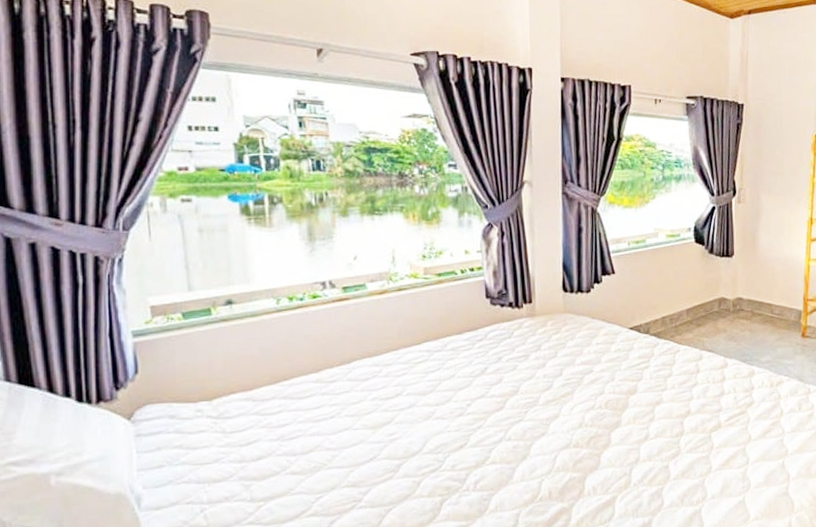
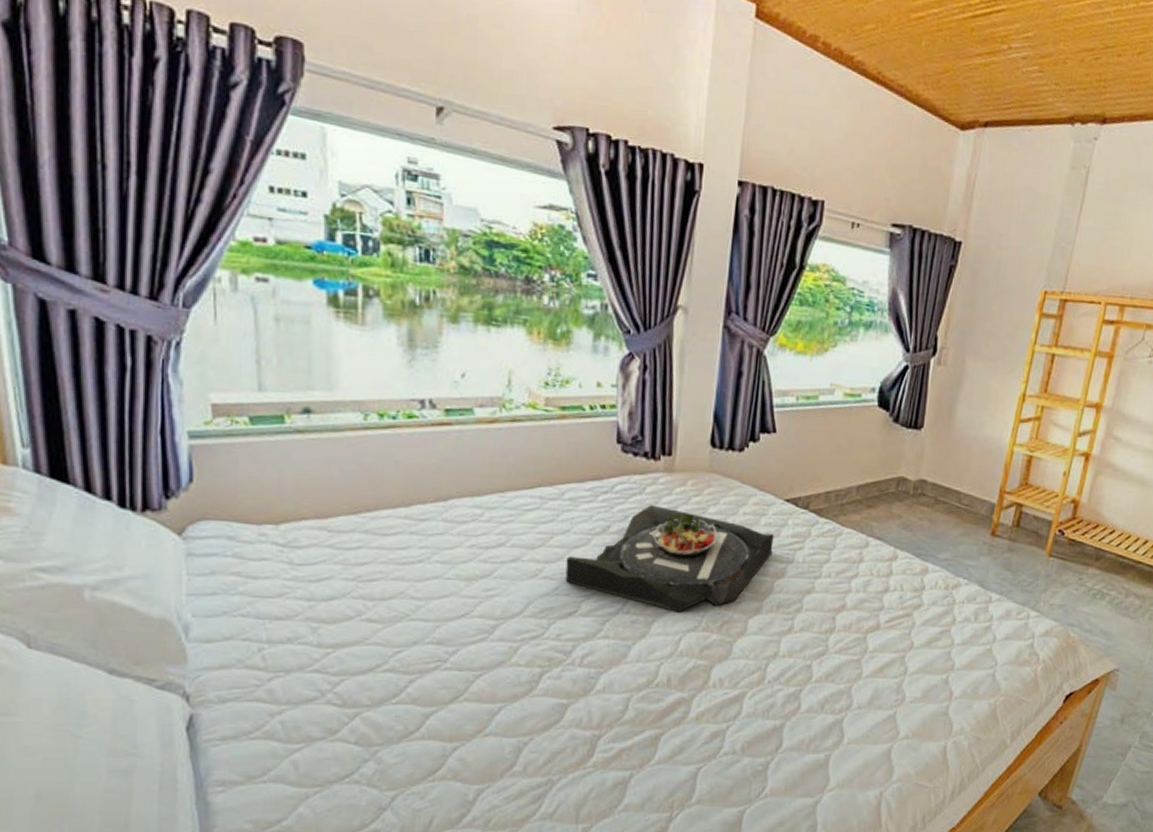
serving tray: none [454,346,624,434] -> present [565,505,774,613]

